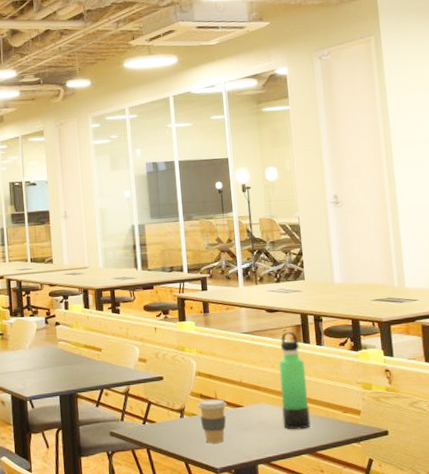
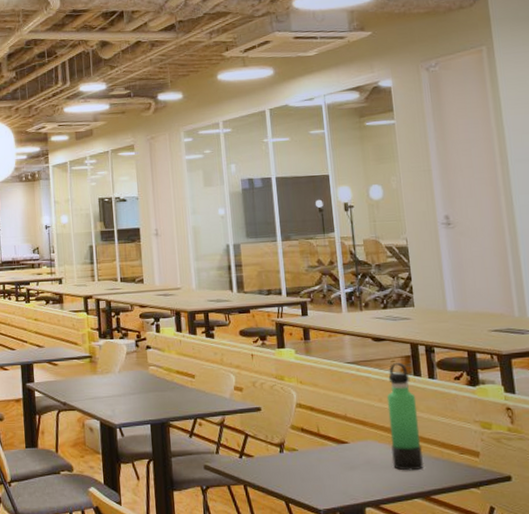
coffee cup: present [198,398,227,444] -> none [298,433,331,482]

